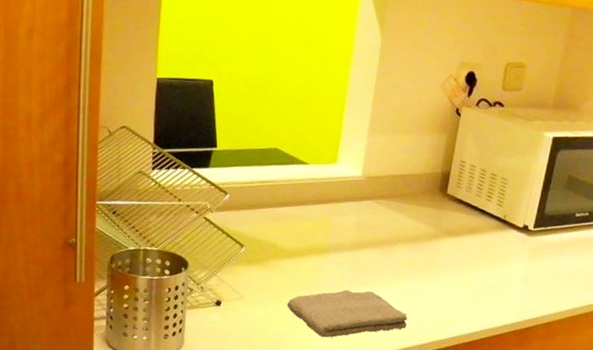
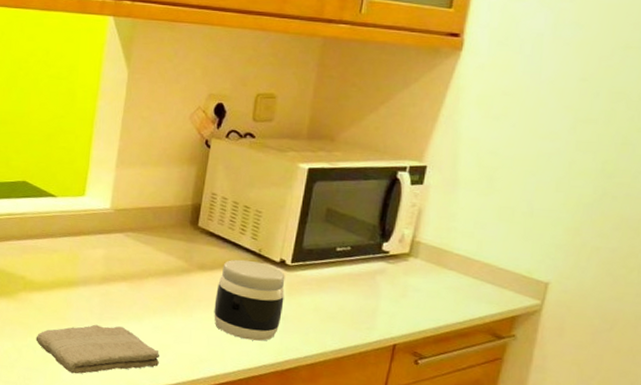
jar: none [459,225,528,303] -> present [214,259,285,341]

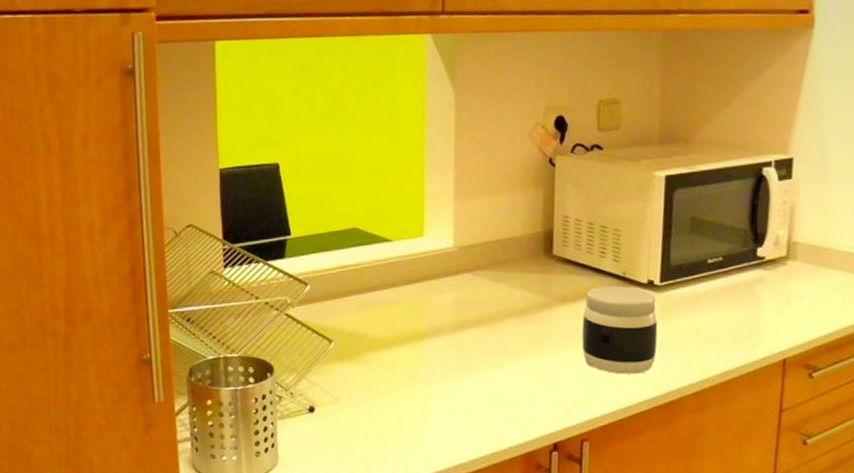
washcloth: present [36,324,159,374] -> none [388,377,529,437]

